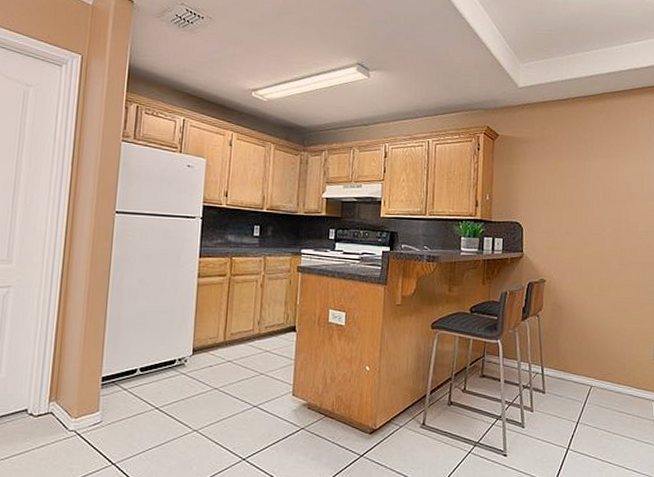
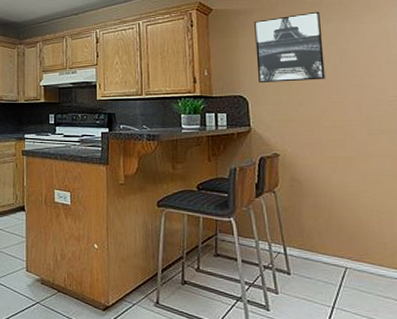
wall art: none [533,147,592,212] -> present [254,11,325,84]

